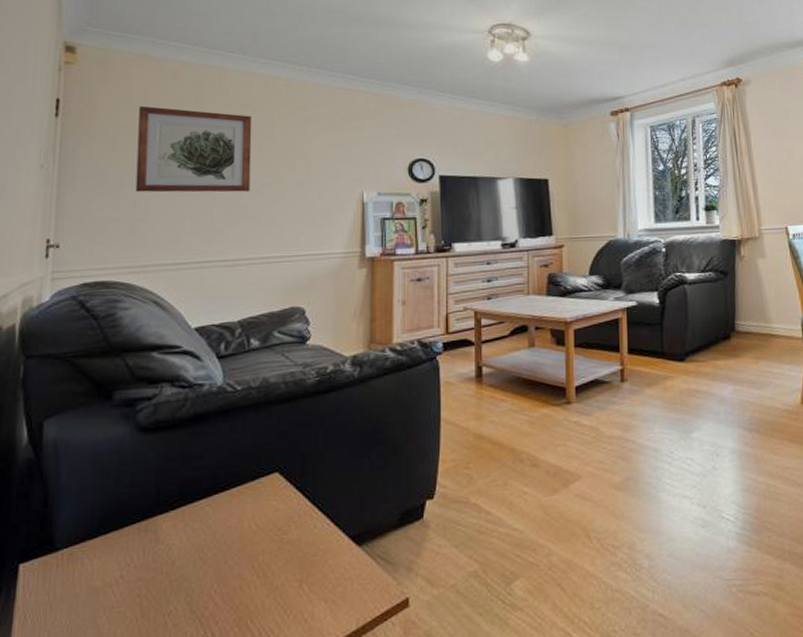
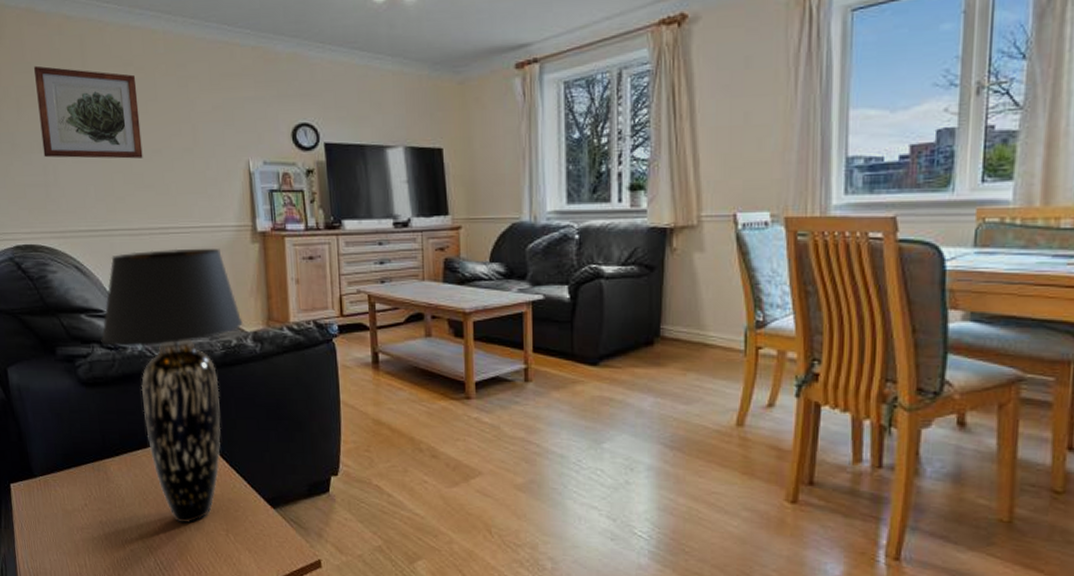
table lamp: none [173,275,343,580] -> present [101,248,244,523]

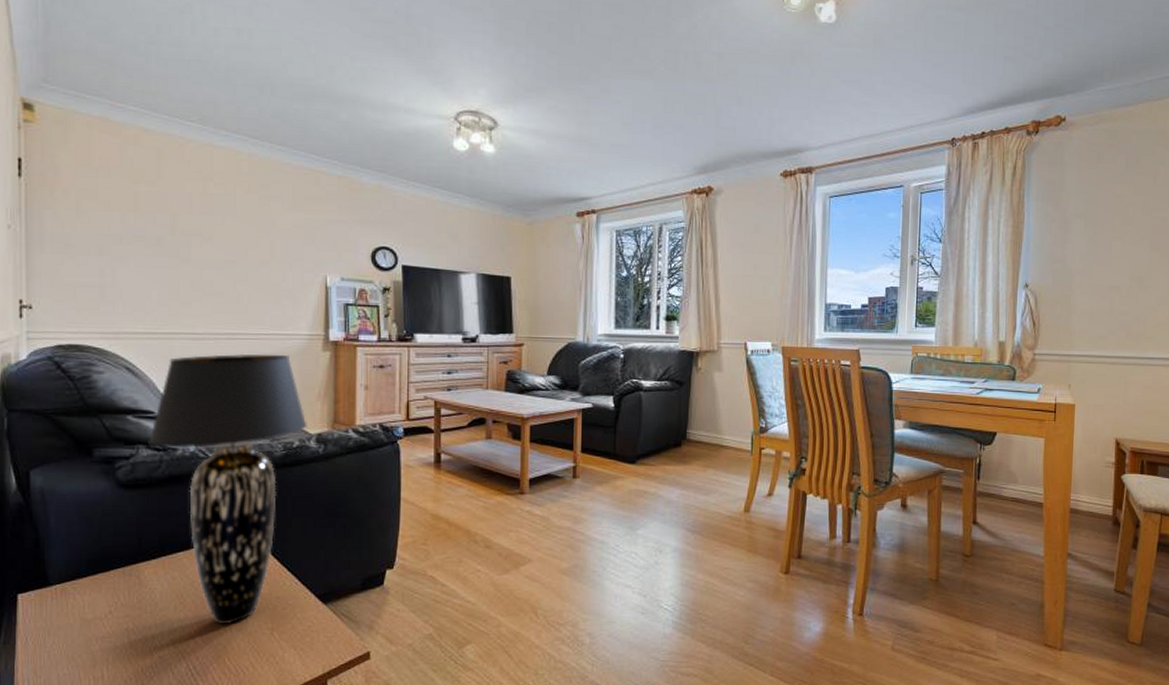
wall art: present [34,65,143,159] -> none [102,171,215,267]

